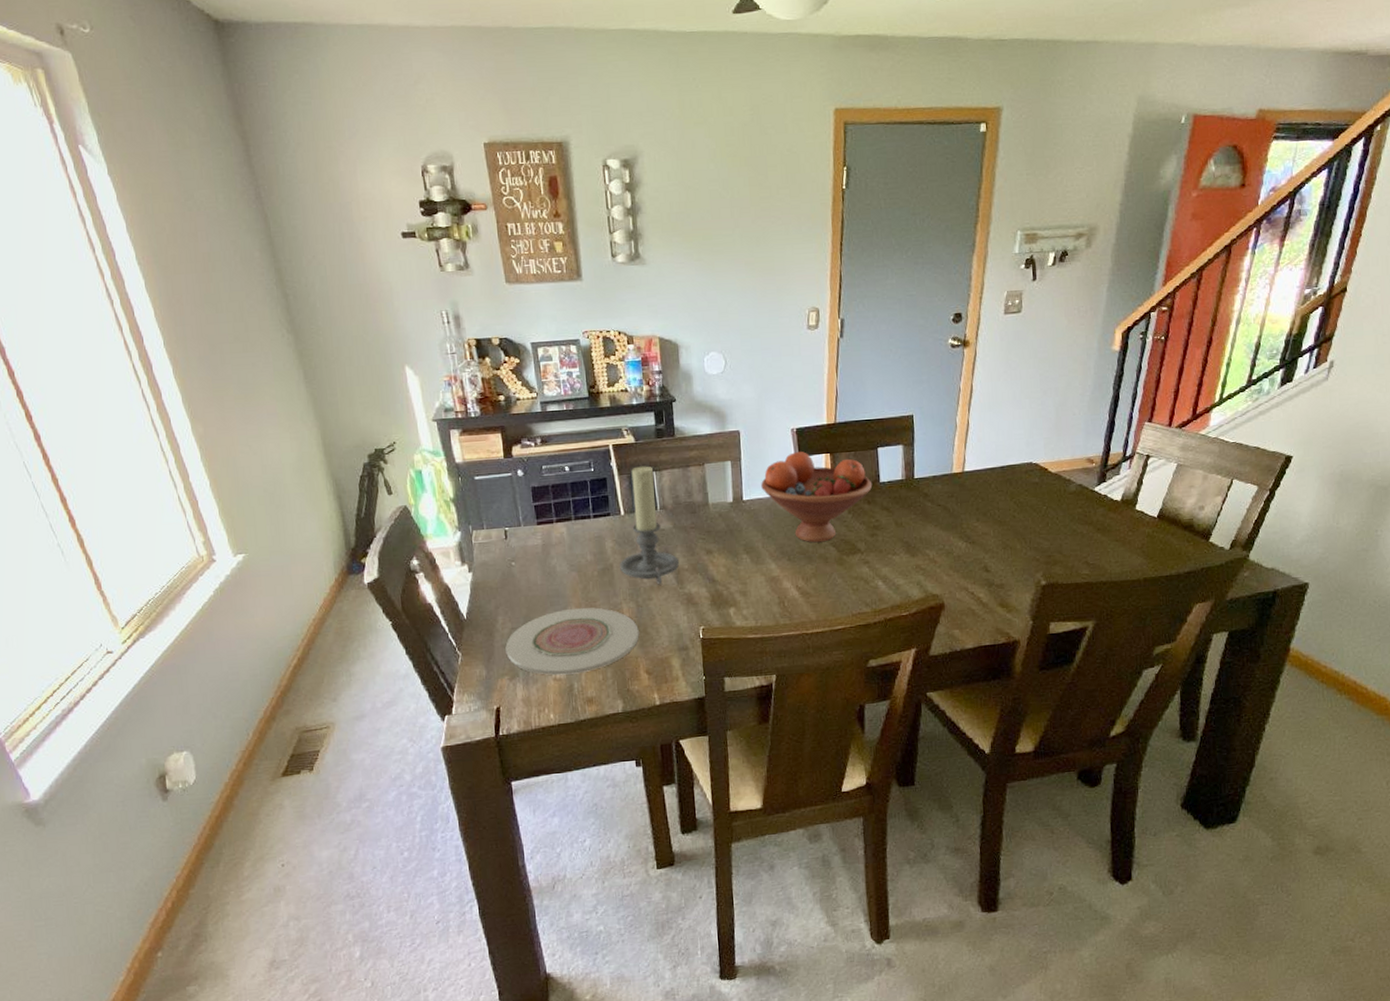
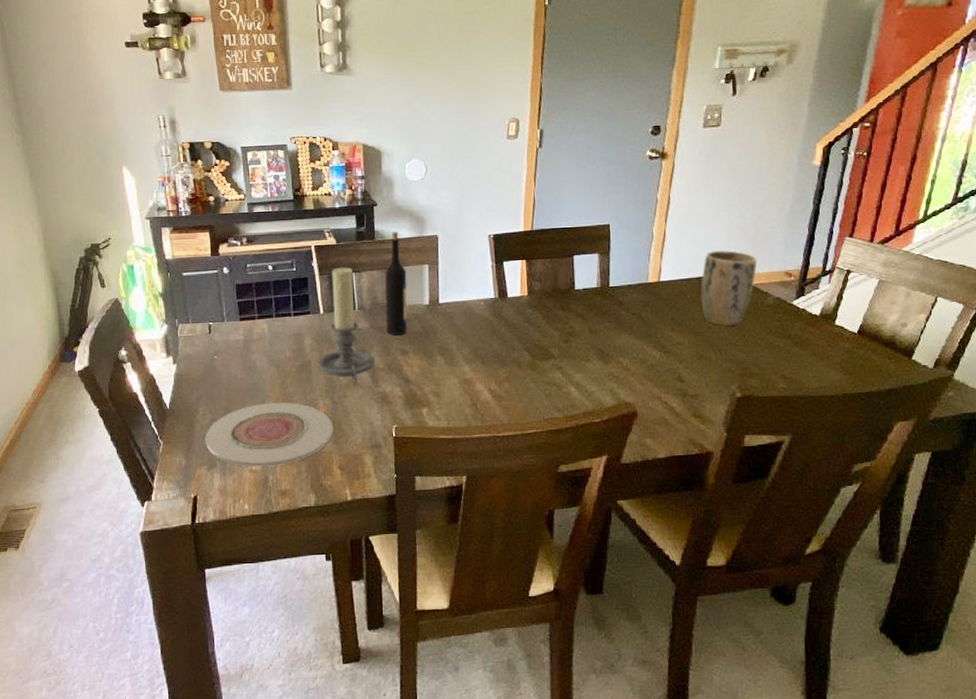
wine bottle: none [686,428,711,535] -> present [385,232,408,335]
fruit bowl: present [761,451,873,543] -> none [457,256,568,347]
plant pot: none [1005,438,1060,514] -> present [701,250,757,326]

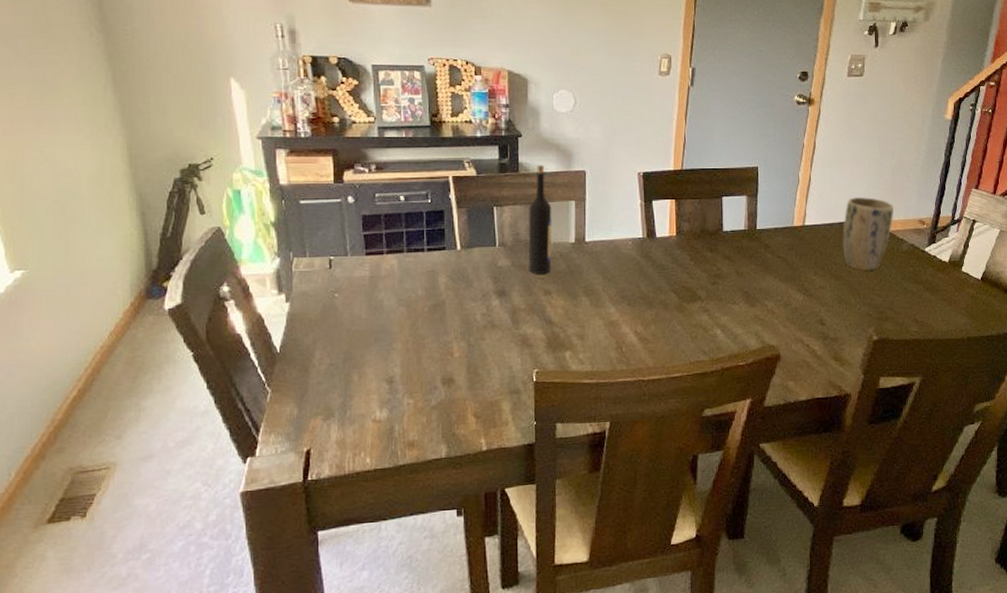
plate: present [205,402,334,467] -> none [321,345,469,417]
candle holder: present [317,267,374,383] -> none [453,200,515,324]

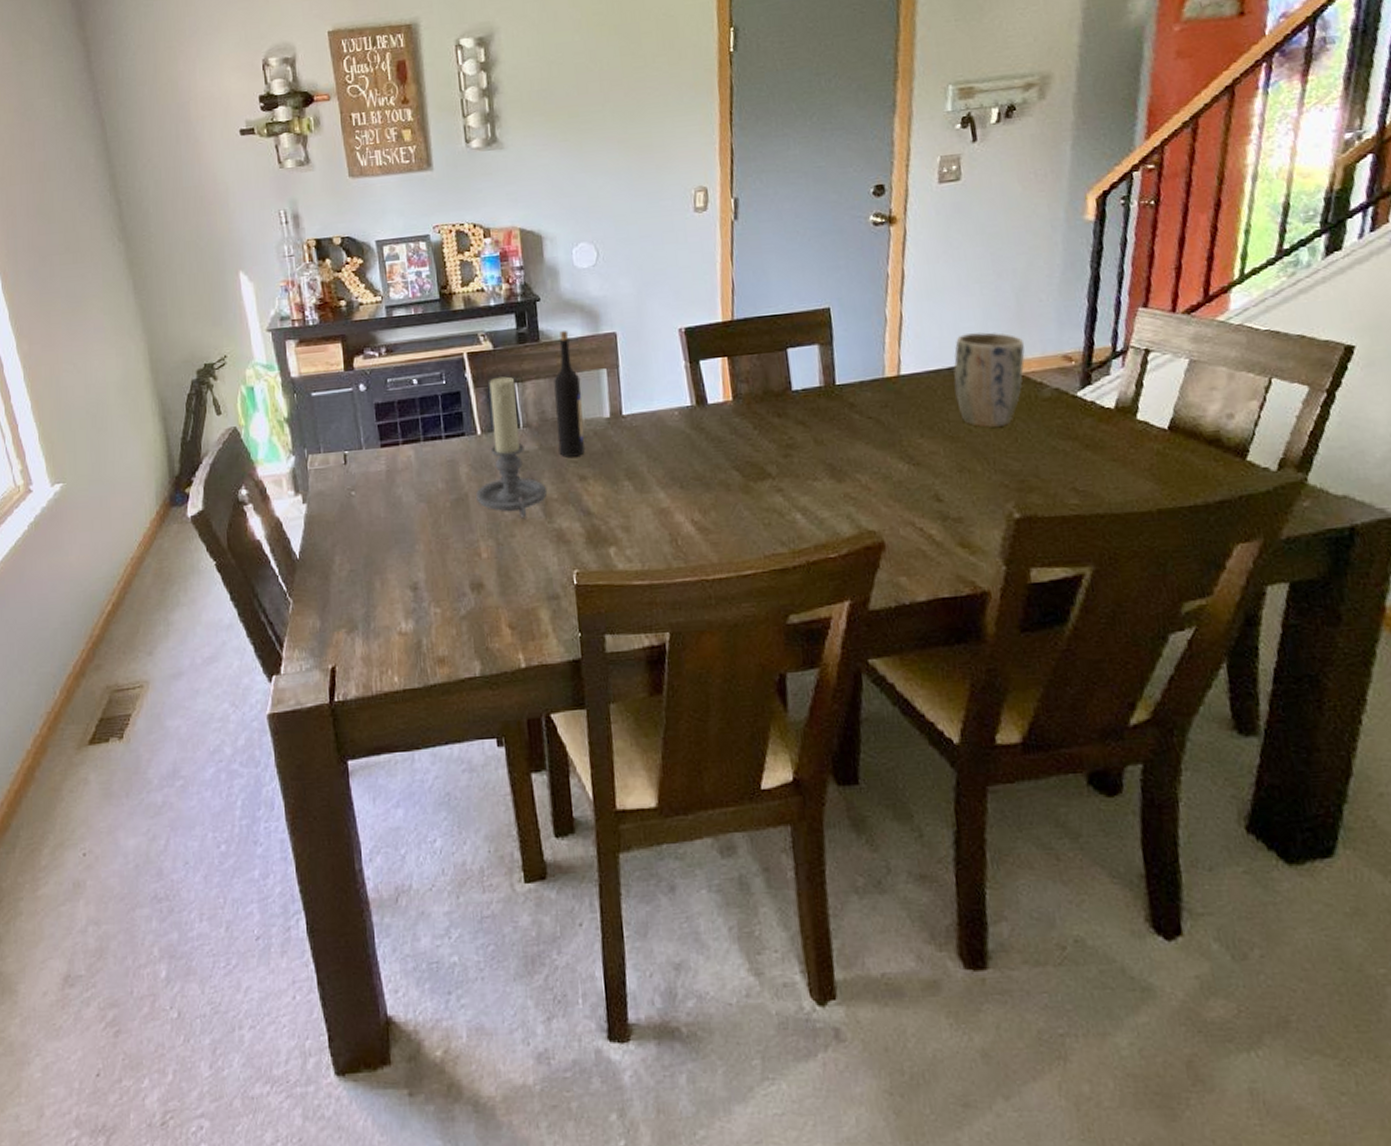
candle holder: none [453,200,515,324] -> present [476,376,546,519]

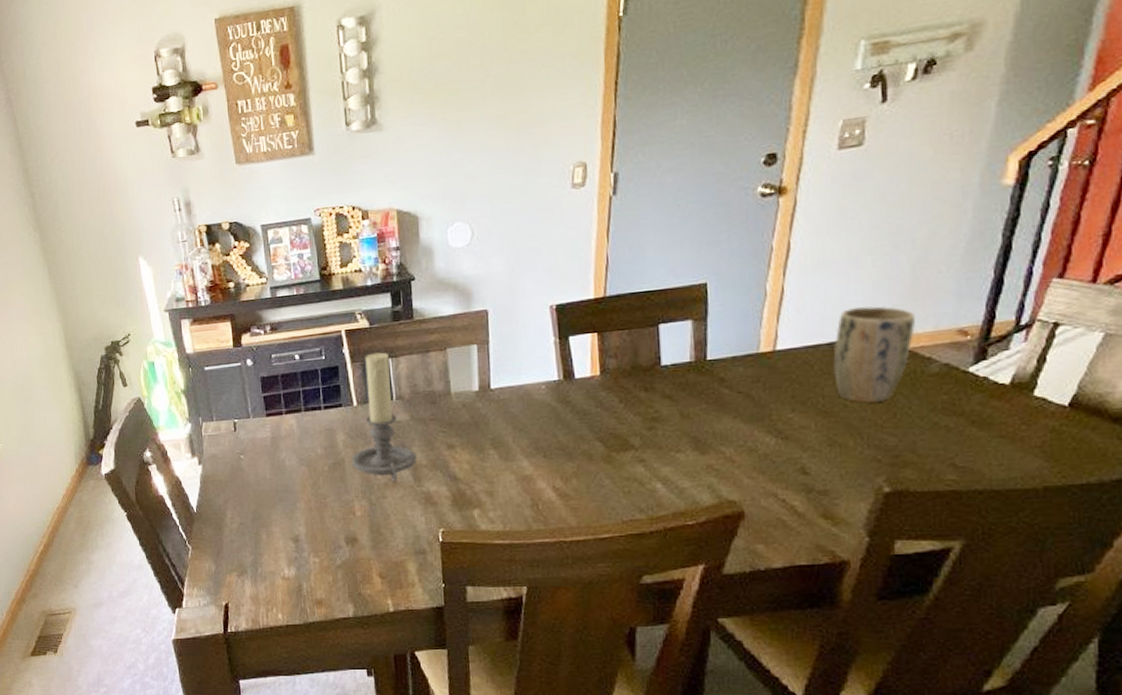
wine bottle: present [554,331,585,457] -> none [426,309,454,427]

